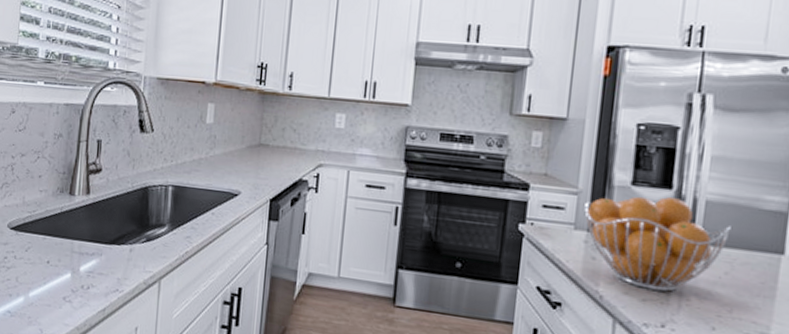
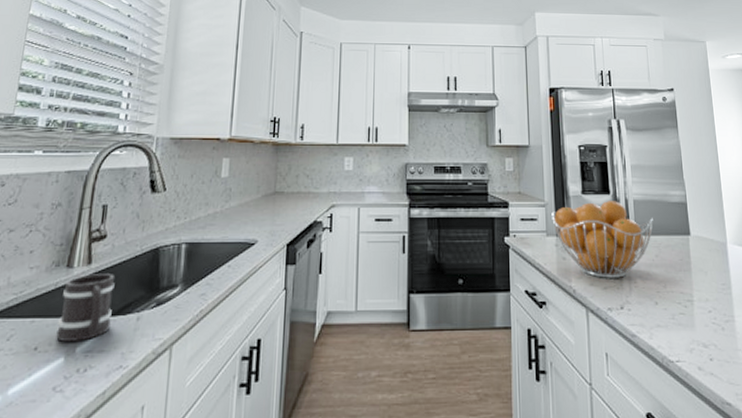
mug: none [64,203,110,262] -> present [56,274,115,342]

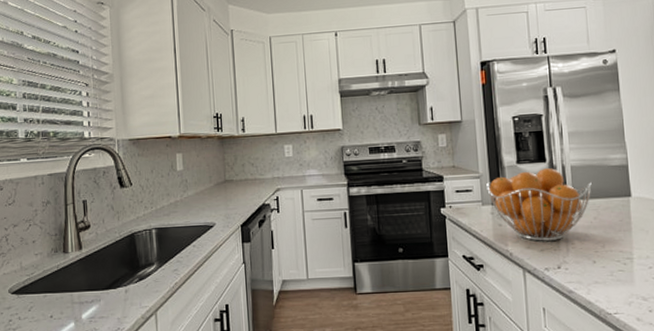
mug: present [56,274,115,342] -> none [64,256,105,311]

